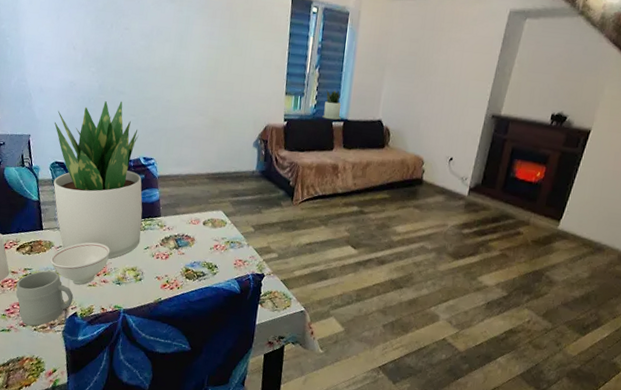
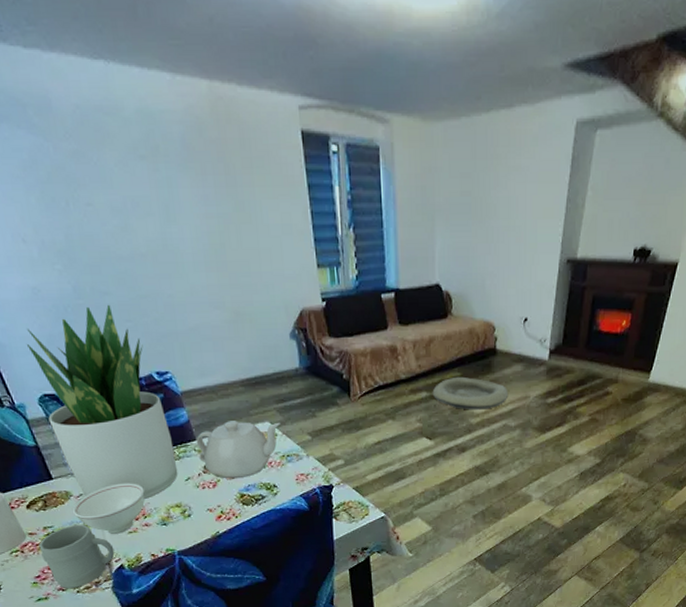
teapot: none [160,205,232,255] -> present [196,421,282,479]
planter: present [322,90,342,121] -> none [367,253,391,292]
dog bed: none [362,198,428,230] -> present [432,376,507,410]

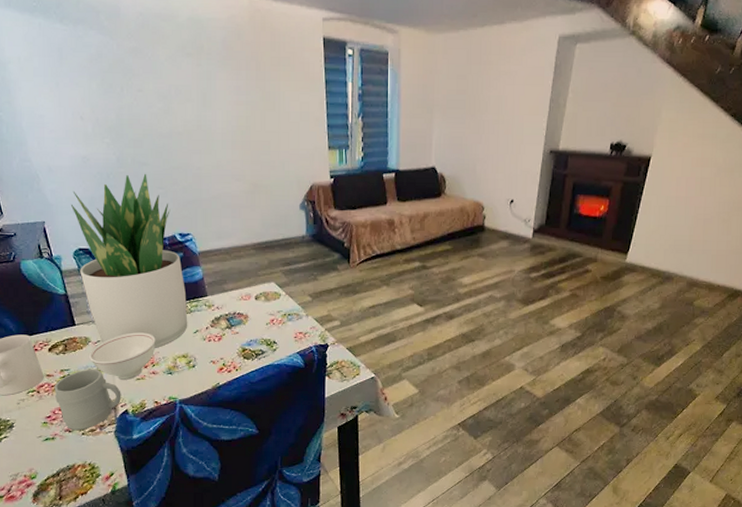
teapot: present [196,421,282,479] -> none [207,280,286,334]
dog bed: present [432,376,507,410] -> none [424,249,494,281]

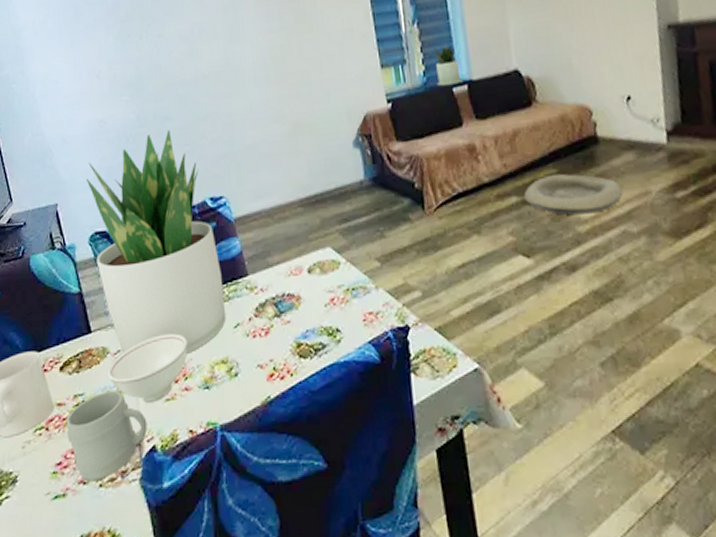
planter: none [371,139,392,172] -> present [434,45,463,87]
dog bed: none [424,249,494,281] -> present [523,173,622,215]

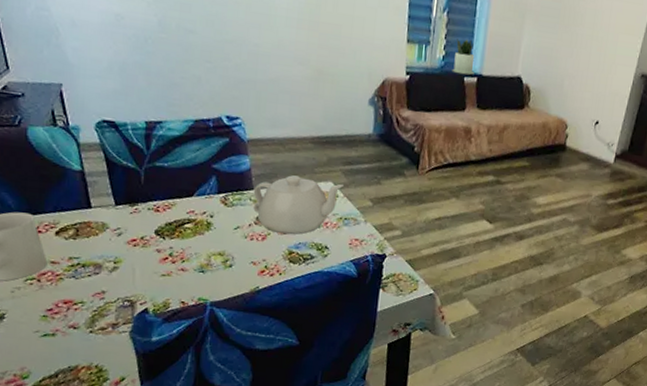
mug: present [66,390,147,482] -> none [59,258,142,328]
planter: present [86,129,226,354] -> none [96,42,229,242]
bowl: present [107,333,188,402] -> none [104,222,188,275]
teapot: none [248,246,345,323] -> present [253,175,345,235]
dog bed: present [523,173,622,215] -> none [499,166,571,201]

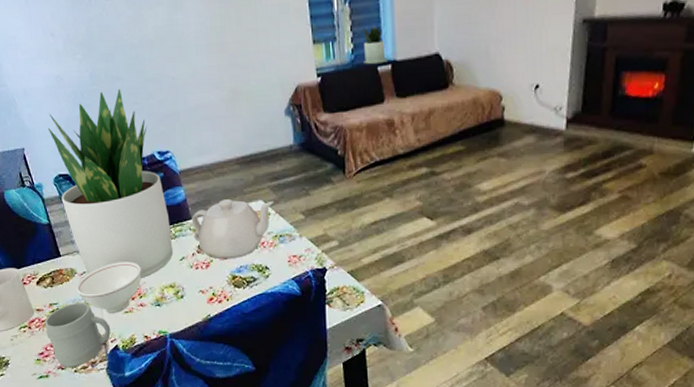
mug: none [59,258,142,328] -> present [44,302,111,368]
planter: none [96,42,229,242] -> present [47,88,173,278]
bowl: none [104,222,188,275] -> present [75,261,142,313]

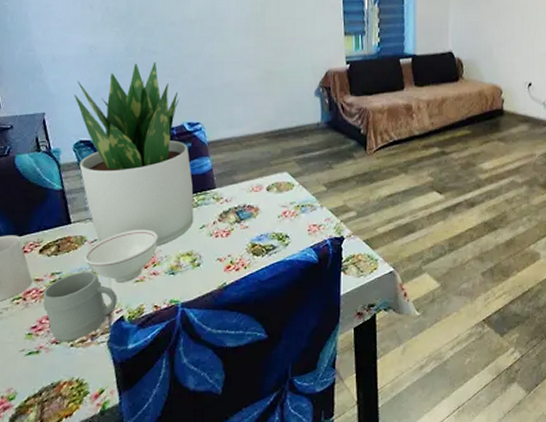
teapot: present [191,199,275,260] -> none [216,170,299,228]
planter: present [363,25,388,65] -> none [388,25,409,57]

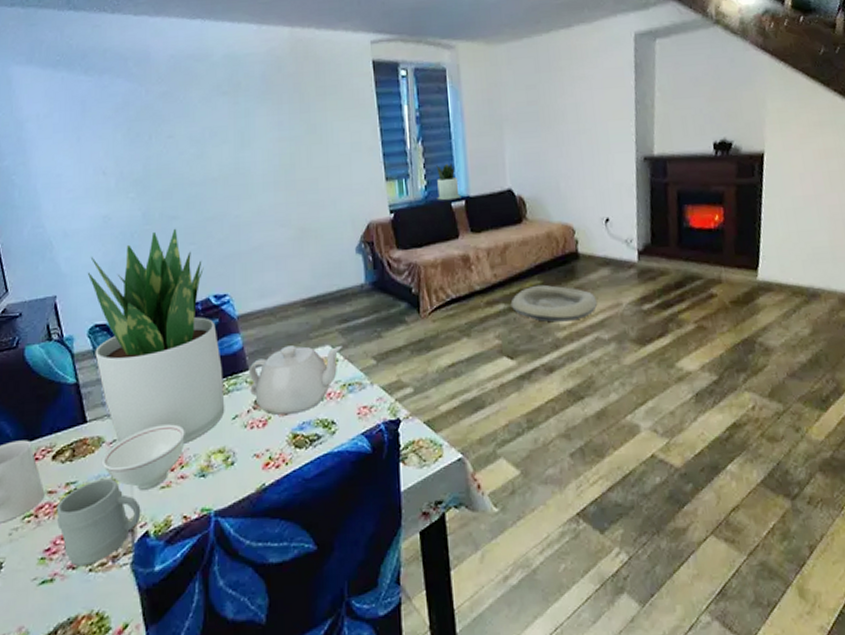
teapot: none [216,170,299,228] -> present [248,345,344,416]
planter: none [388,25,409,57] -> present [436,163,461,201]
dog bed: none [443,134,514,166] -> present [510,284,597,322]

